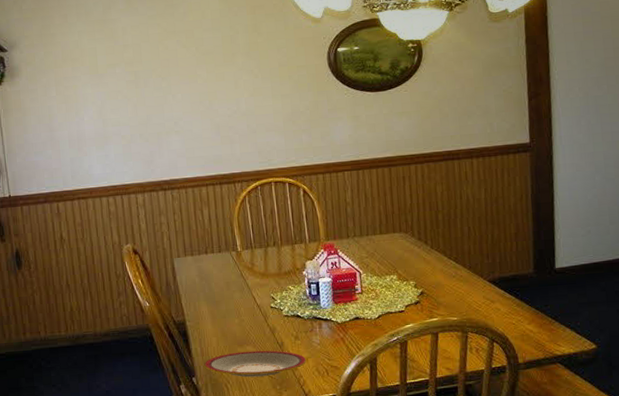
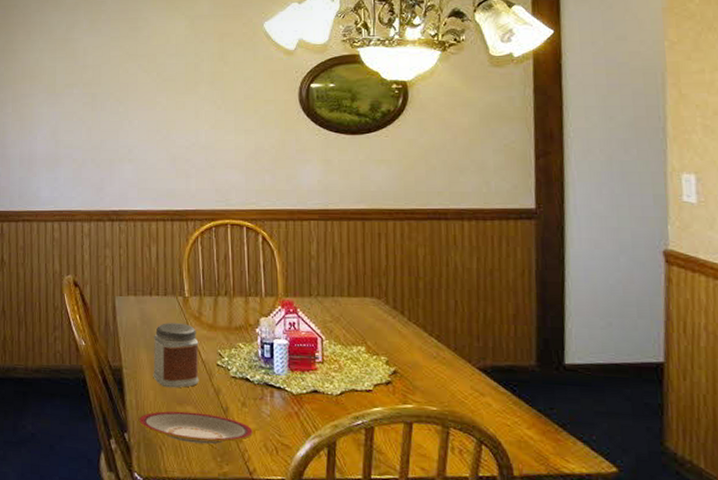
jar: none [211,275,256,333] -> present [153,323,199,388]

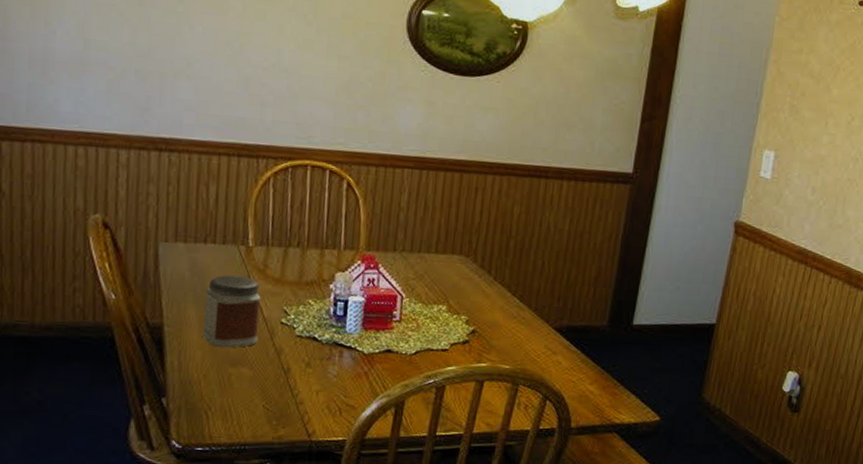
plate: present [139,411,253,445] -> none [181,372,316,408]

